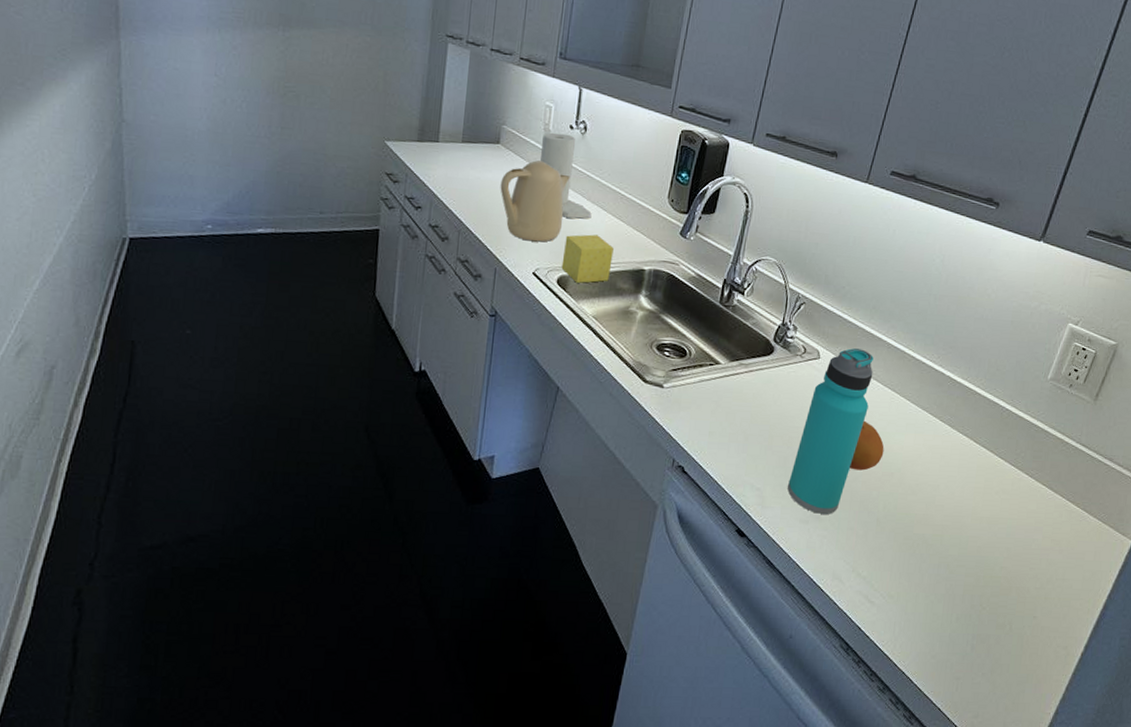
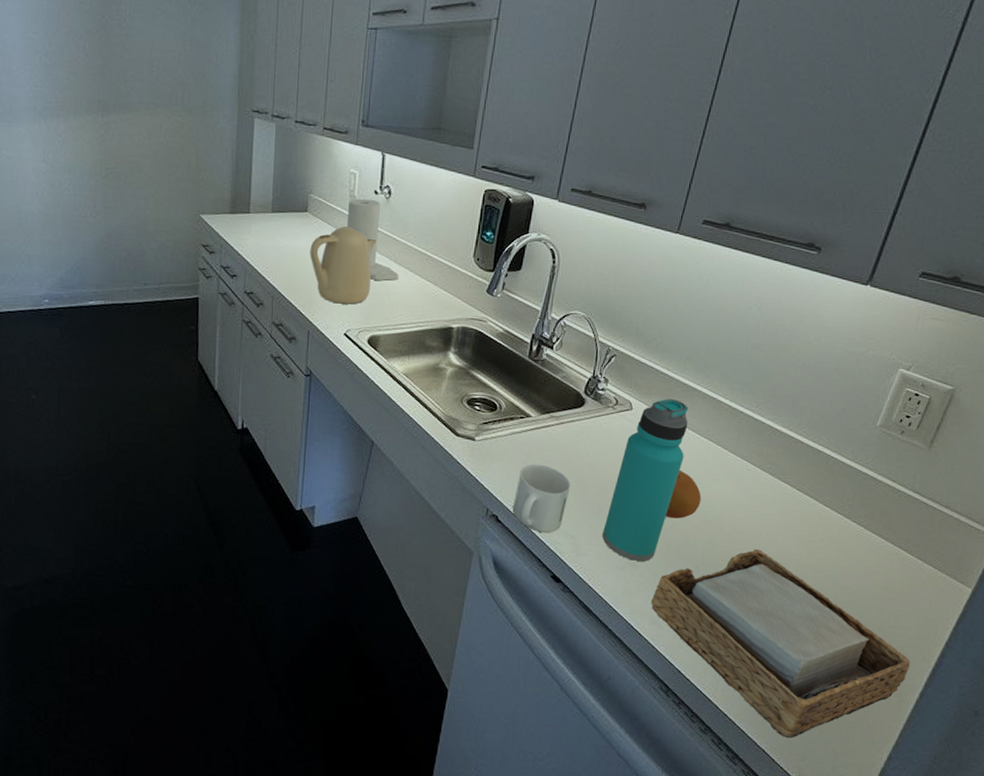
sponge: present [561,234,614,283] -> none [371,295,422,342]
cup: none [698,412,758,485] -> present [512,464,571,533]
napkin holder: none [833,502,1076,695] -> present [650,549,910,739]

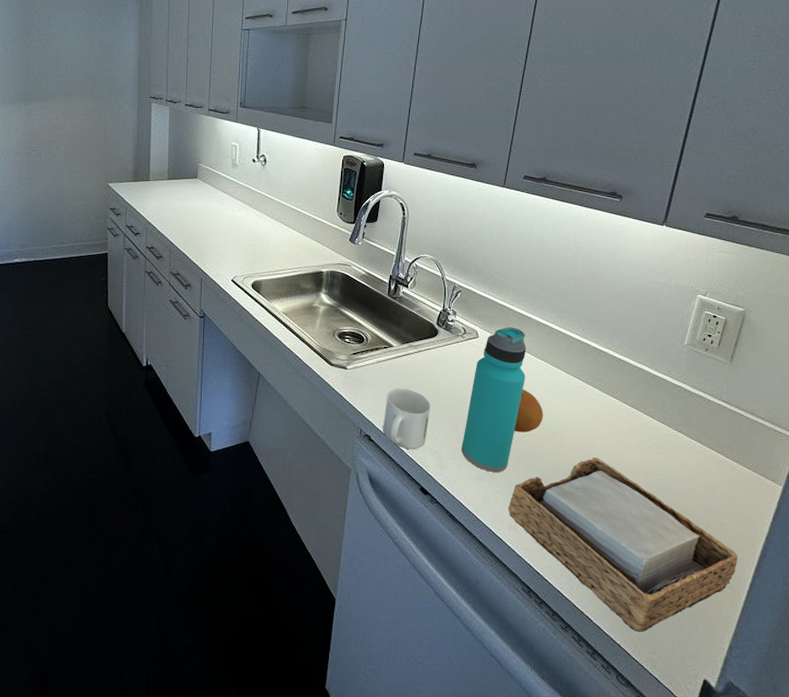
kettle: present [310,226,377,304] -> none [200,189,256,255]
paper towel: present [347,198,399,281] -> none [231,166,276,235]

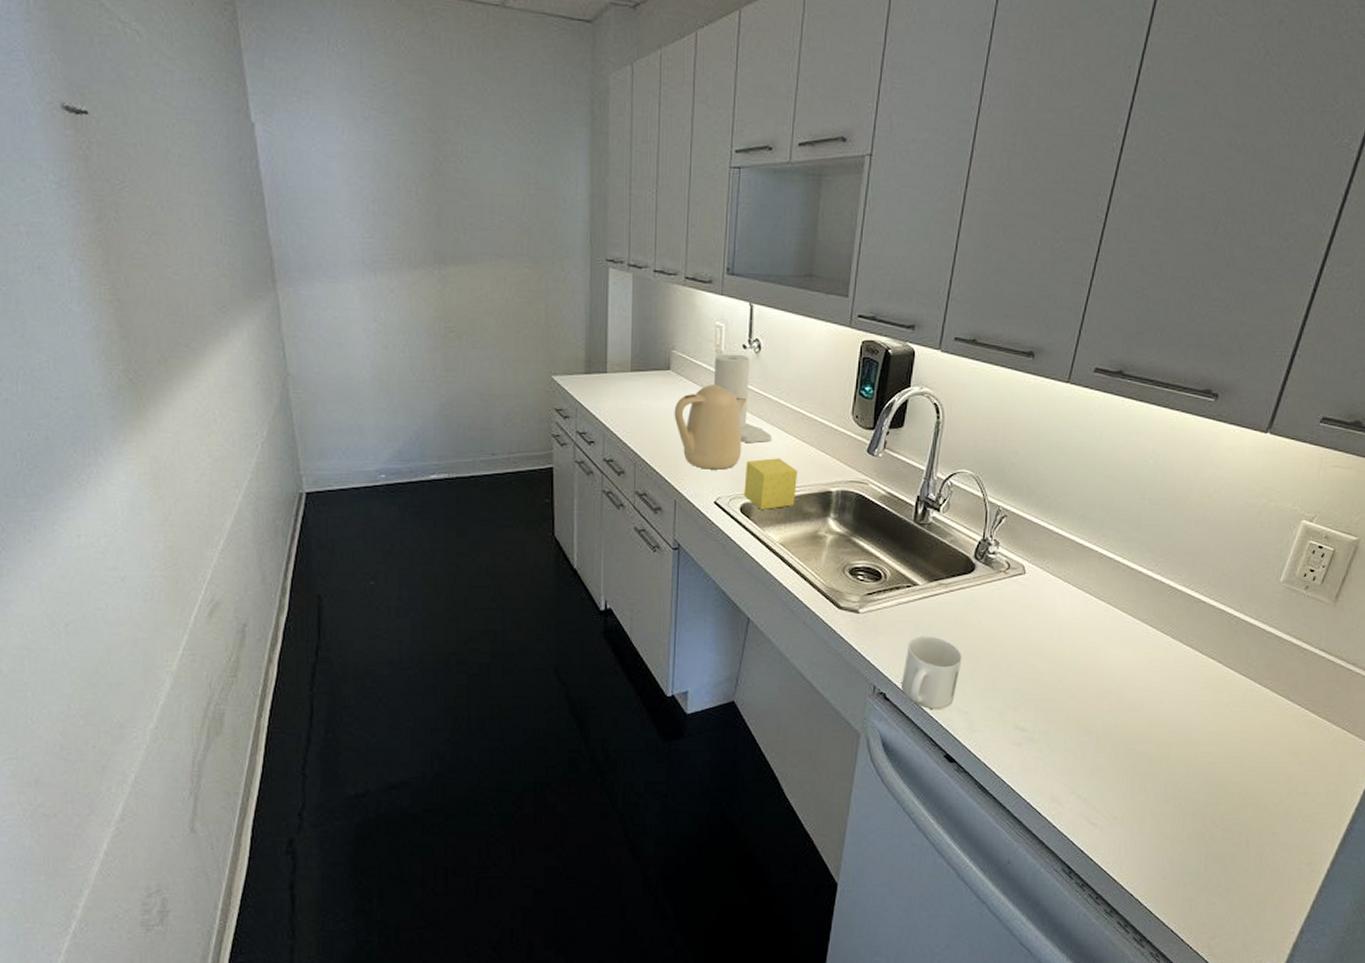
kettle: none [200,189,256,255] -> present [674,384,747,470]
paper towel: none [231,166,276,235] -> present [714,353,772,444]
sponge: none [254,246,296,286] -> present [744,458,797,510]
water bottle: present [462,327,526,472] -> none [998,561,1085,735]
napkin holder: present [508,458,738,633] -> none [1050,718,1320,916]
fruit: present [514,389,543,433] -> none [1064,636,1101,689]

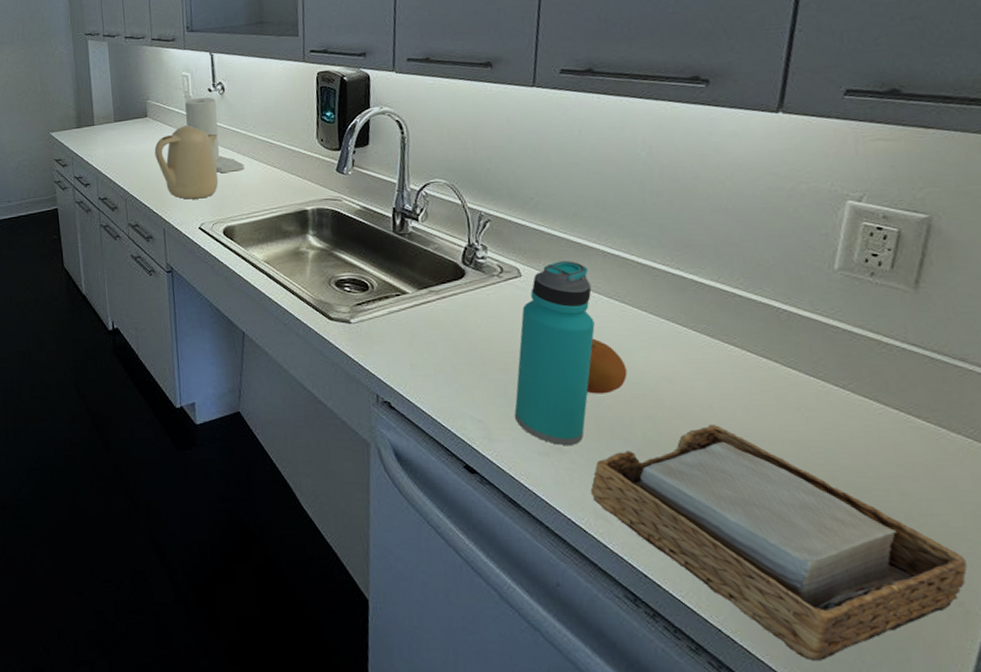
sponge: present [744,458,797,510] -> none [223,184,274,231]
cup: present [900,636,962,710] -> none [404,343,467,419]
water bottle: none [998,561,1085,735] -> present [514,261,595,445]
napkin holder: none [1050,718,1320,916] -> present [590,425,967,662]
fruit: none [1064,636,1101,689] -> present [586,338,628,394]

